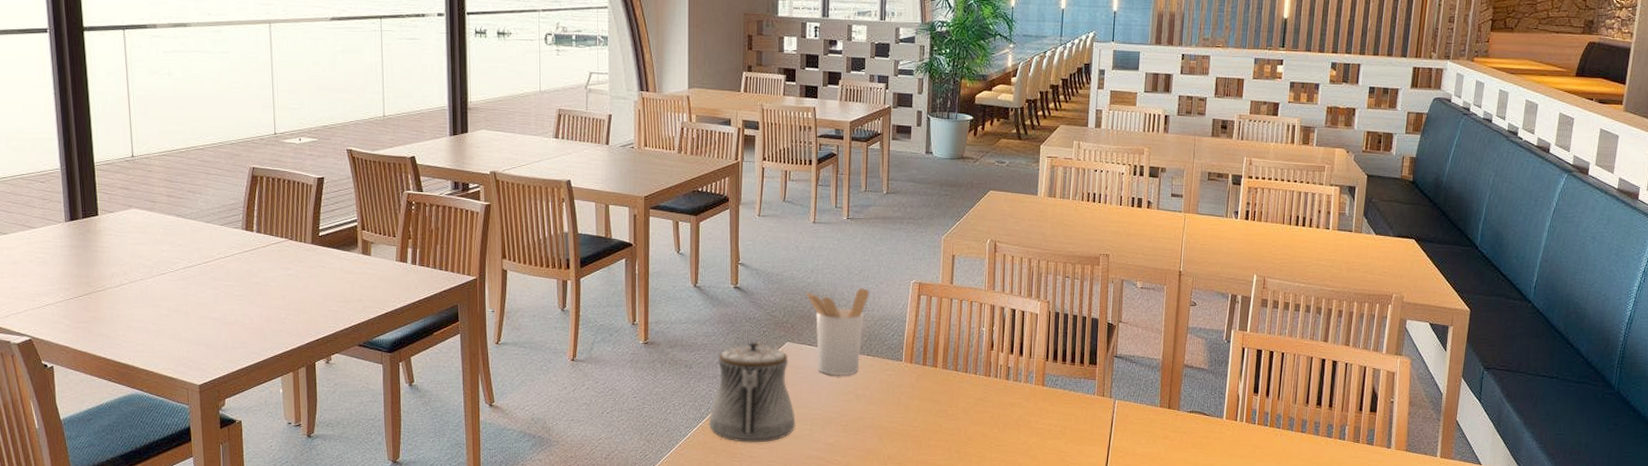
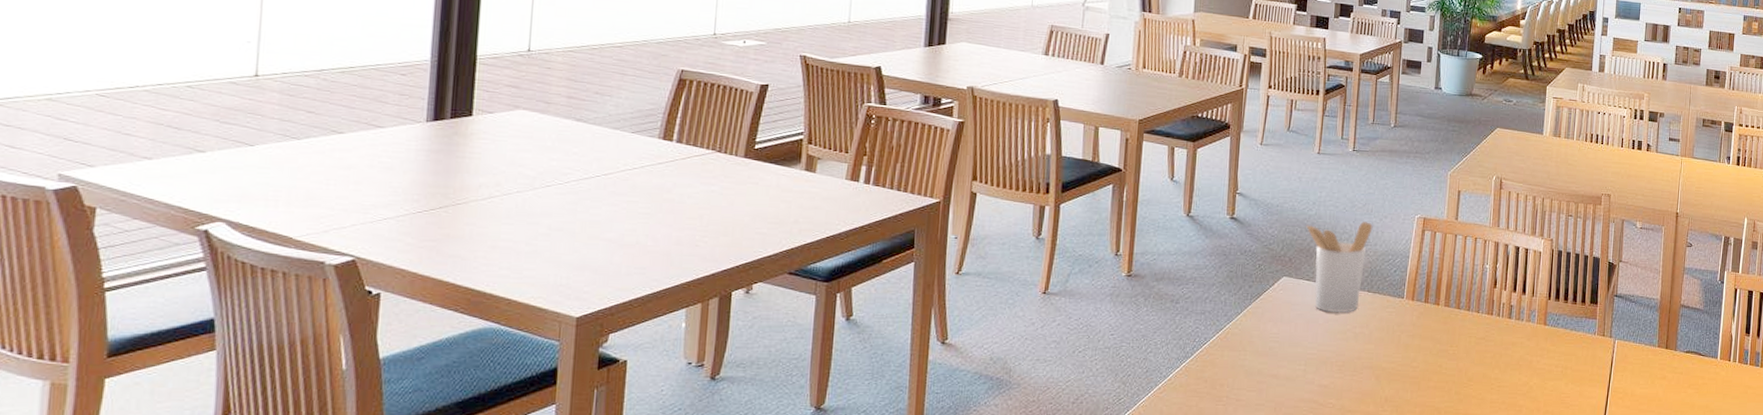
teapot: present [709,341,796,443] -> none [1193,275,1289,385]

